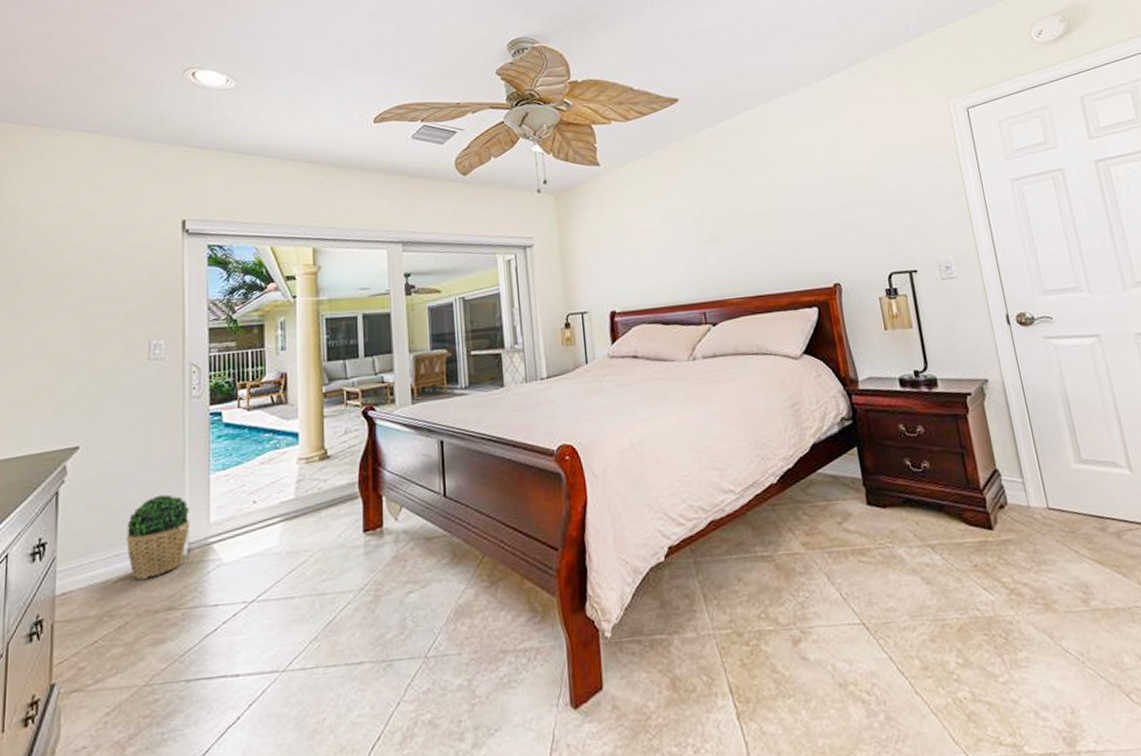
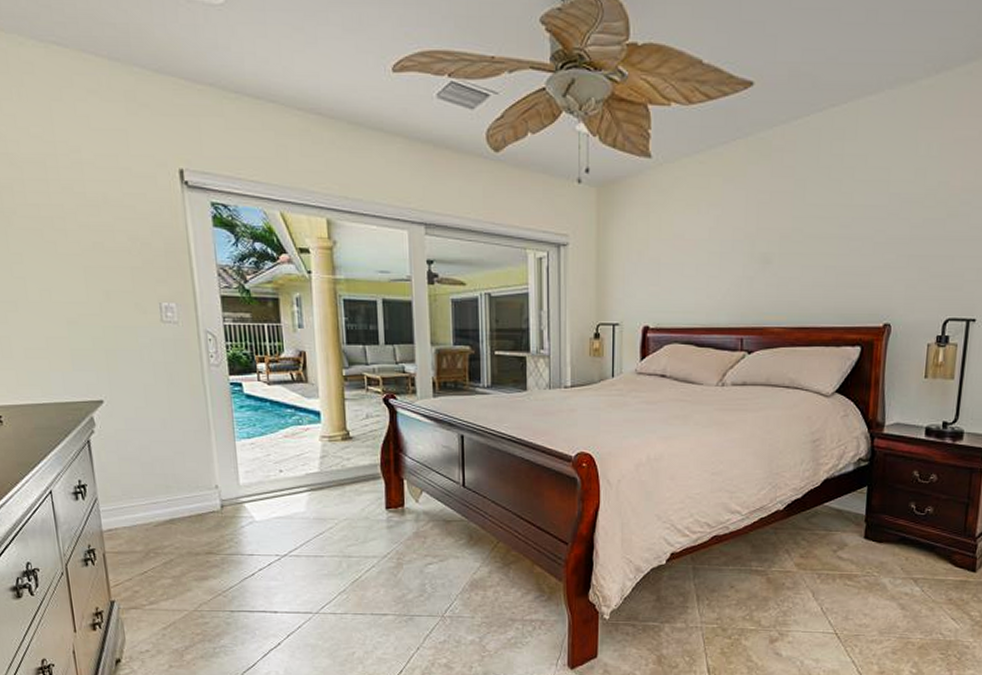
potted plant: present [126,494,190,581] -> none [160,454,221,527]

